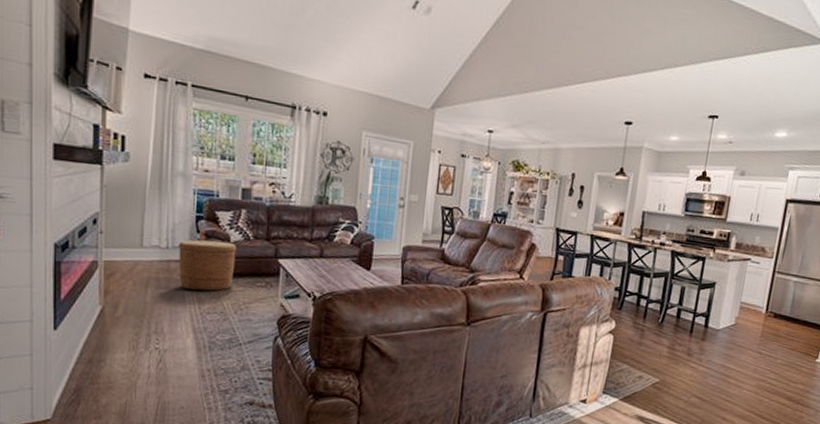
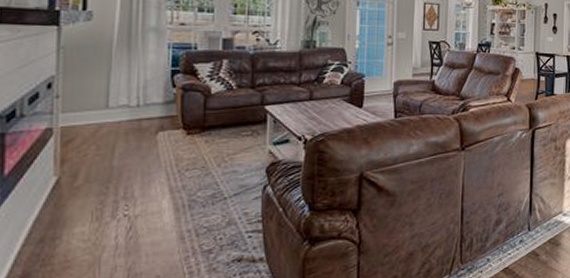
basket: present [178,239,236,292] -> none [150,93,218,147]

